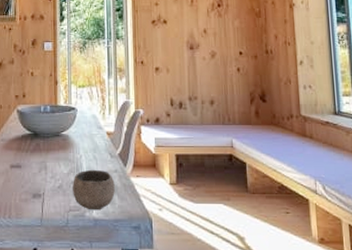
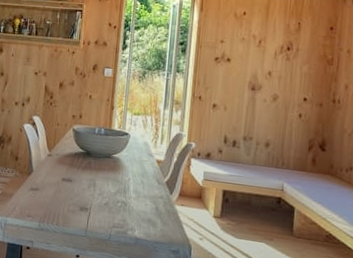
bowl: present [73,169,115,211] -> none [118,192,159,231]

